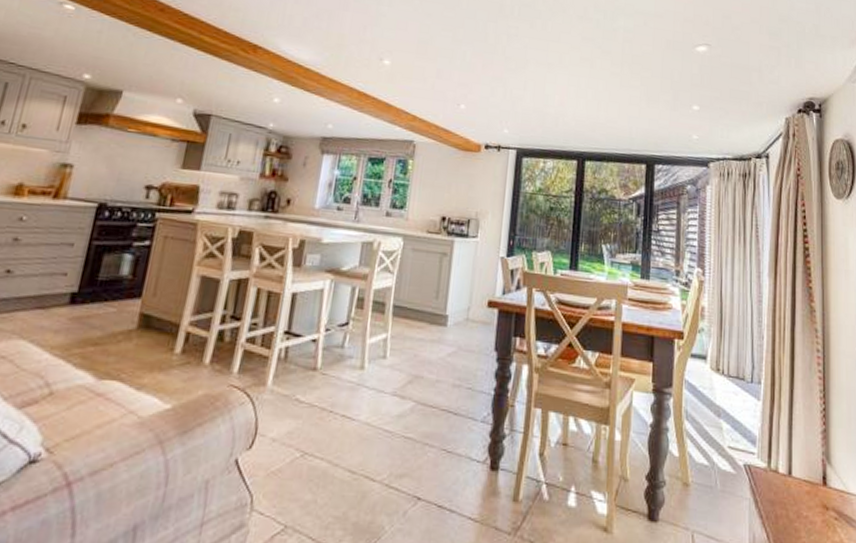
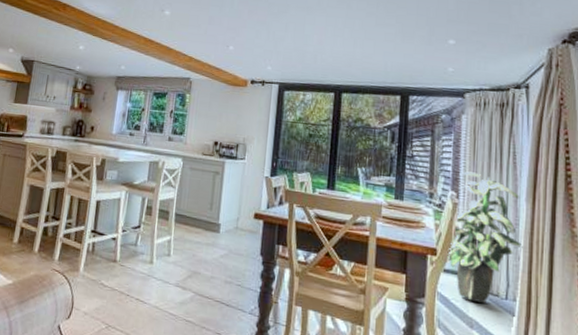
indoor plant: none [686,246,766,390] -> present [440,171,523,304]

